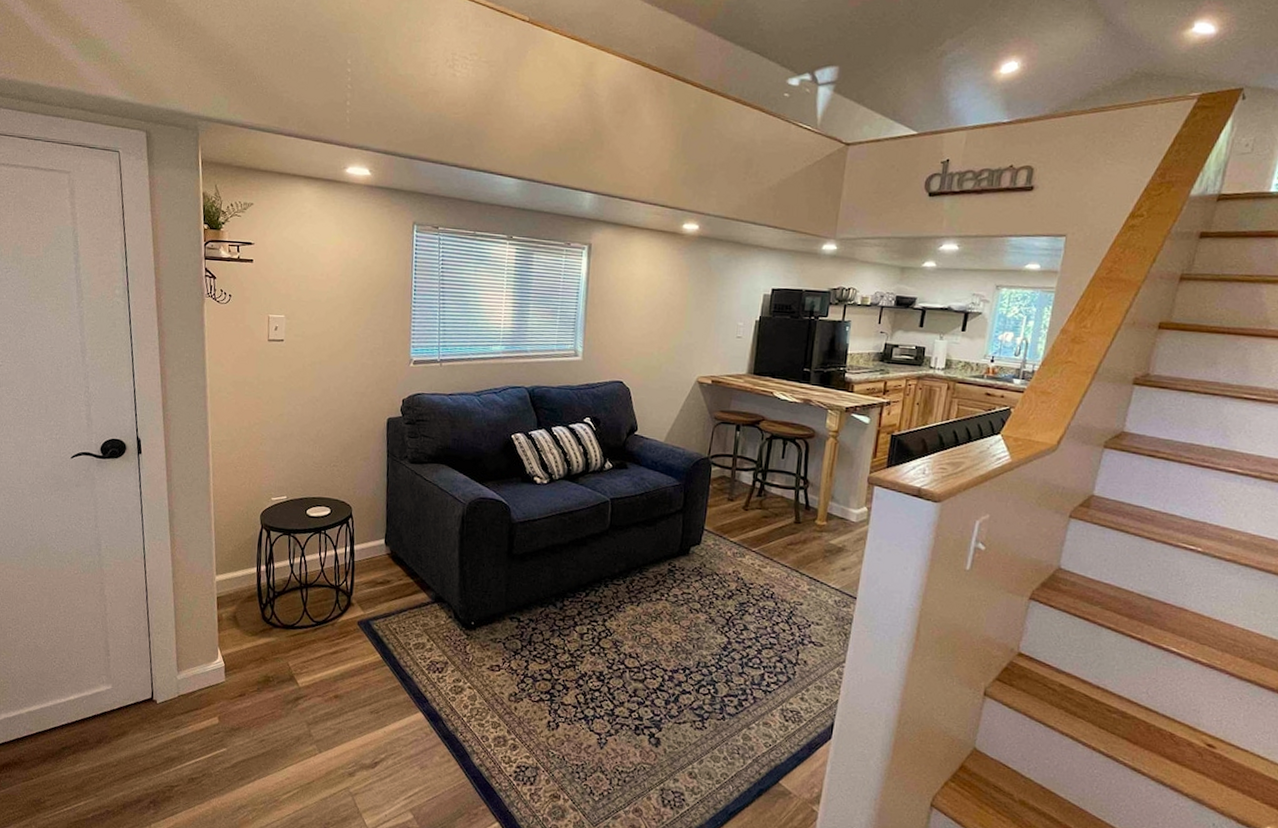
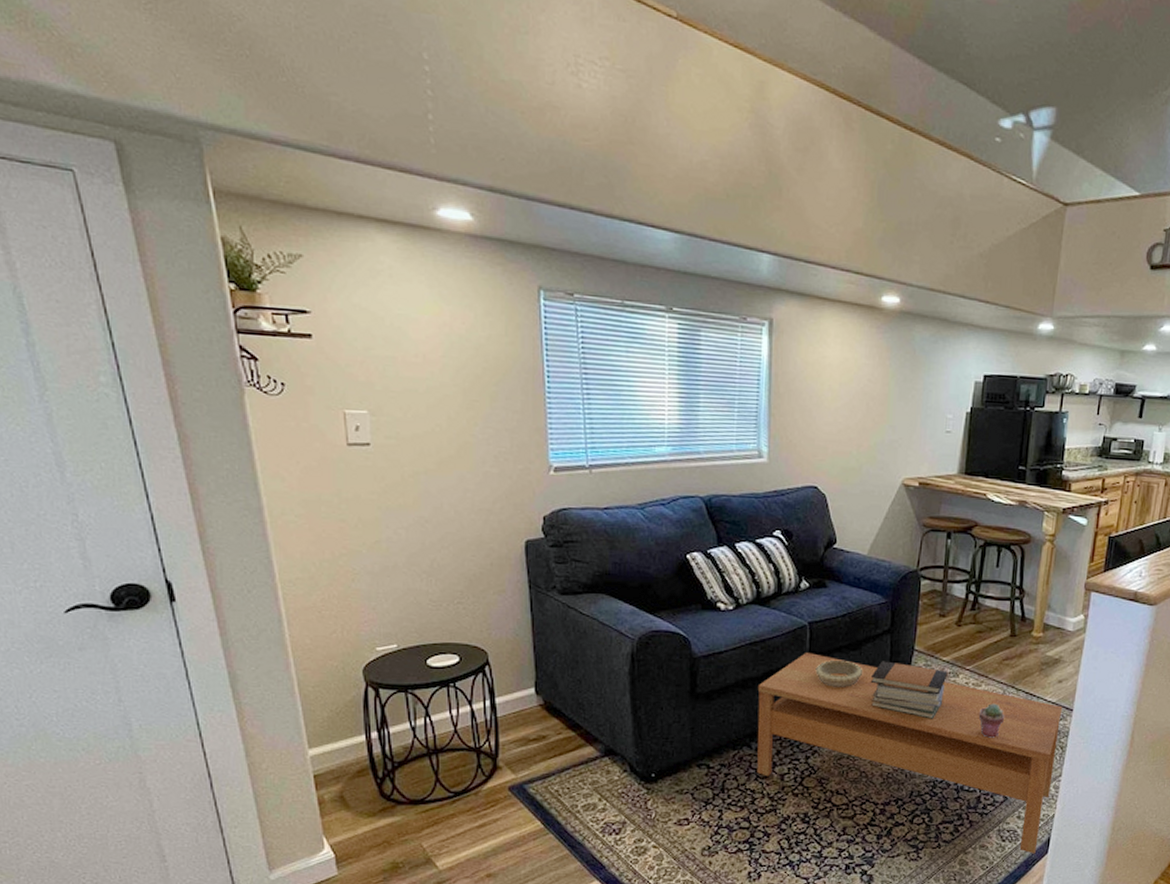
coffee table: none [560,525,846,738] -> present [757,653,1063,854]
decorative bowl: none [615,534,656,559] -> present [815,661,862,687]
book stack: none [662,537,735,595] -> present [870,661,948,719]
potted succulent: none [763,585,789,618] -> present [978,703,1005,738]

